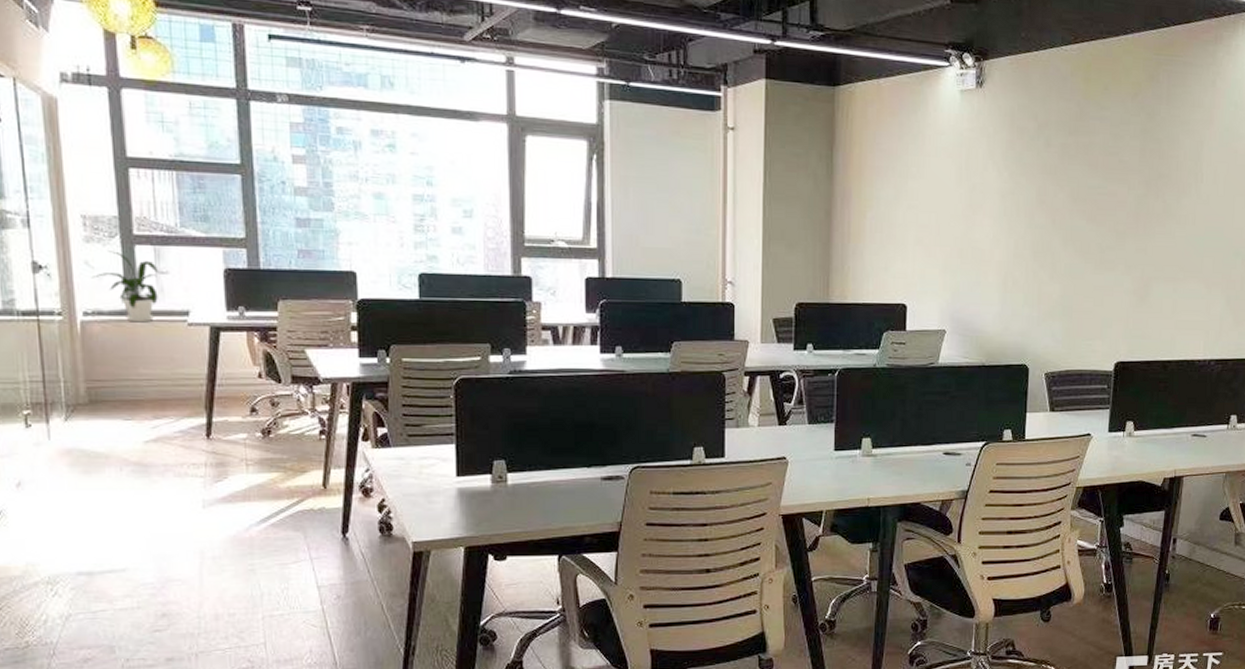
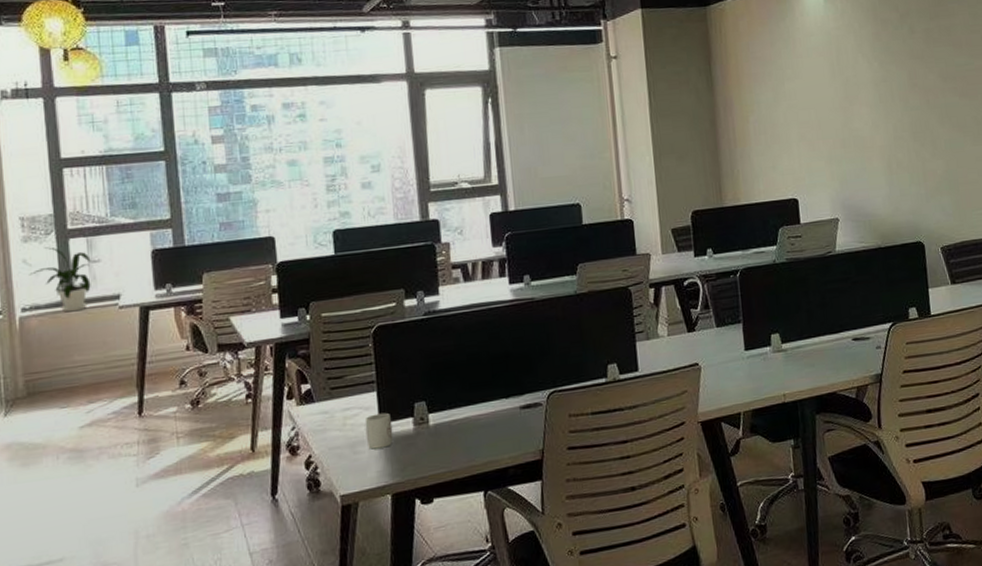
mug: none [441,466,470,501] -> present [364,412,393,450]

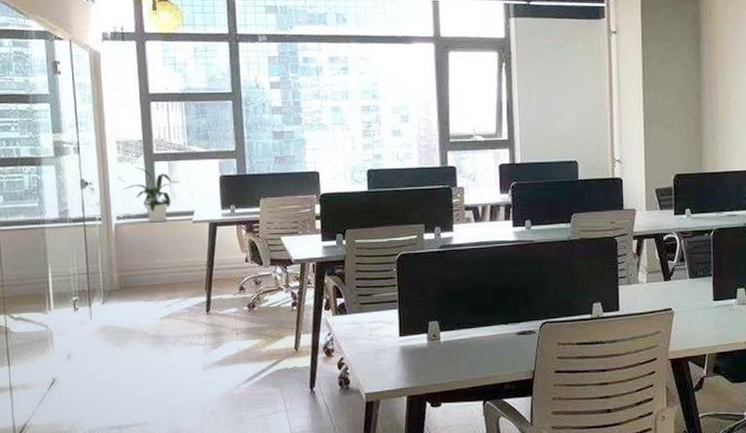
mug: present [364,412,393,450] -> none [387,328,410,358]

